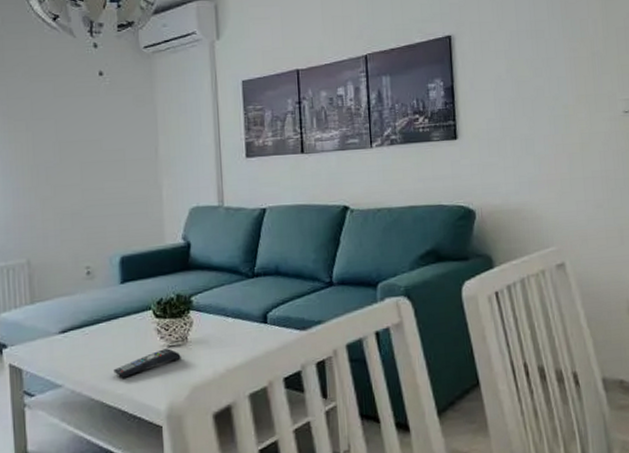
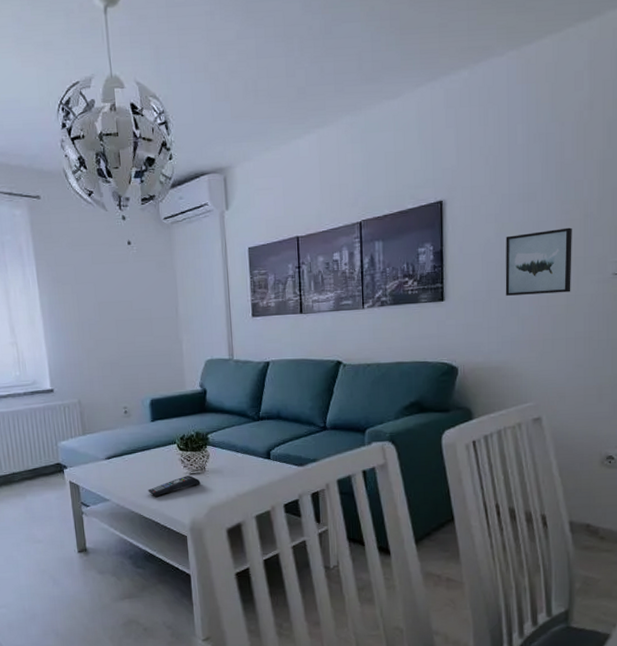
wall art: none [516,65,585,134] -> present [505,227,572,296]

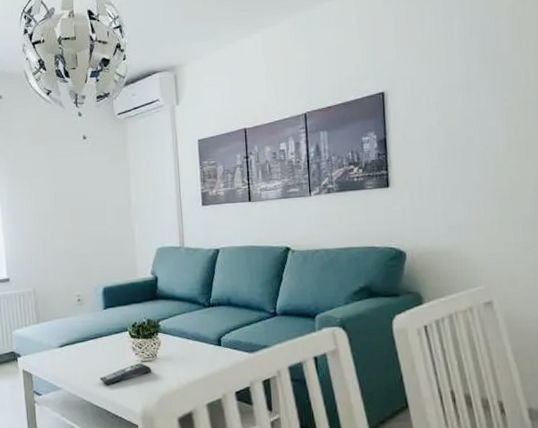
wall art: present [505,227,572,296] -> none [447,114,515,181]

